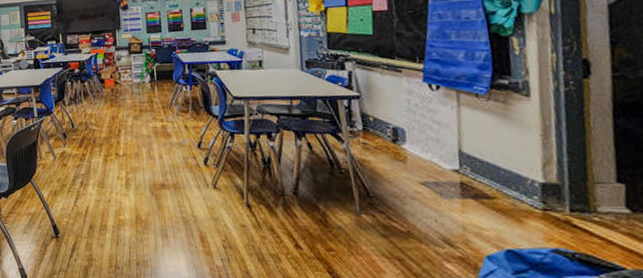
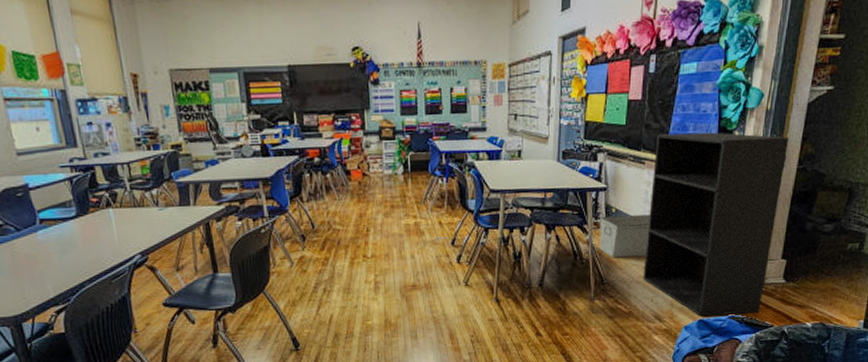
storage bin: none [356,124,421,170] -> present [600,214,651,258]
bookshelf: none [412,38,599,250] -> present [643,132,790,317]

